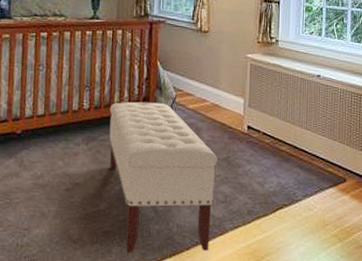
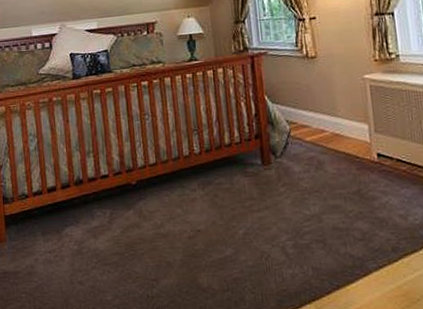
bench: present [109,101,217,253] -> none [221,138,353,300]

